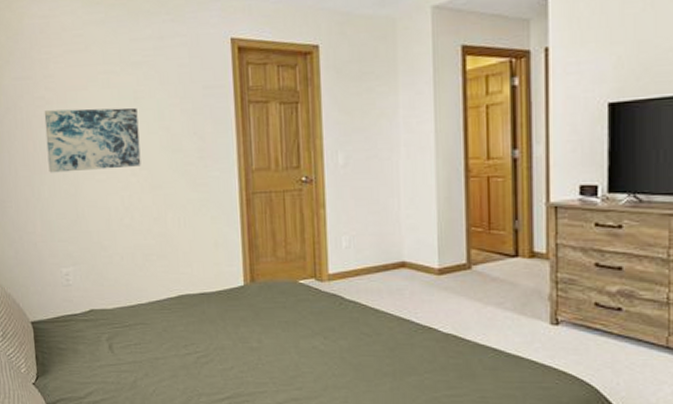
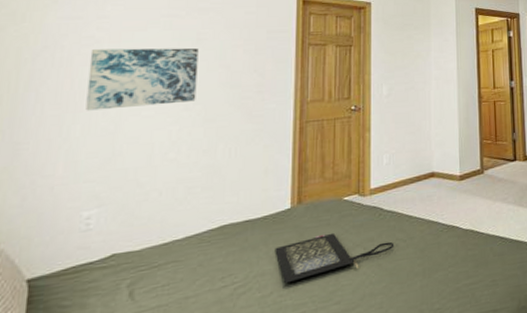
clutch bag: none [232,316,359,361] -> present [275,233,395,284]

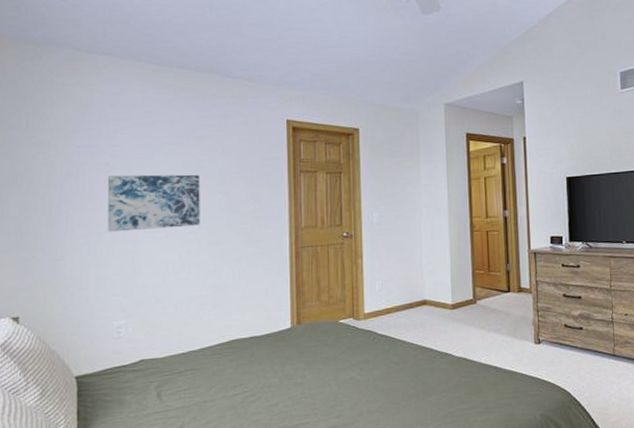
clutch bag: present [275,233,395,284] -> none [278,352,389,396]

